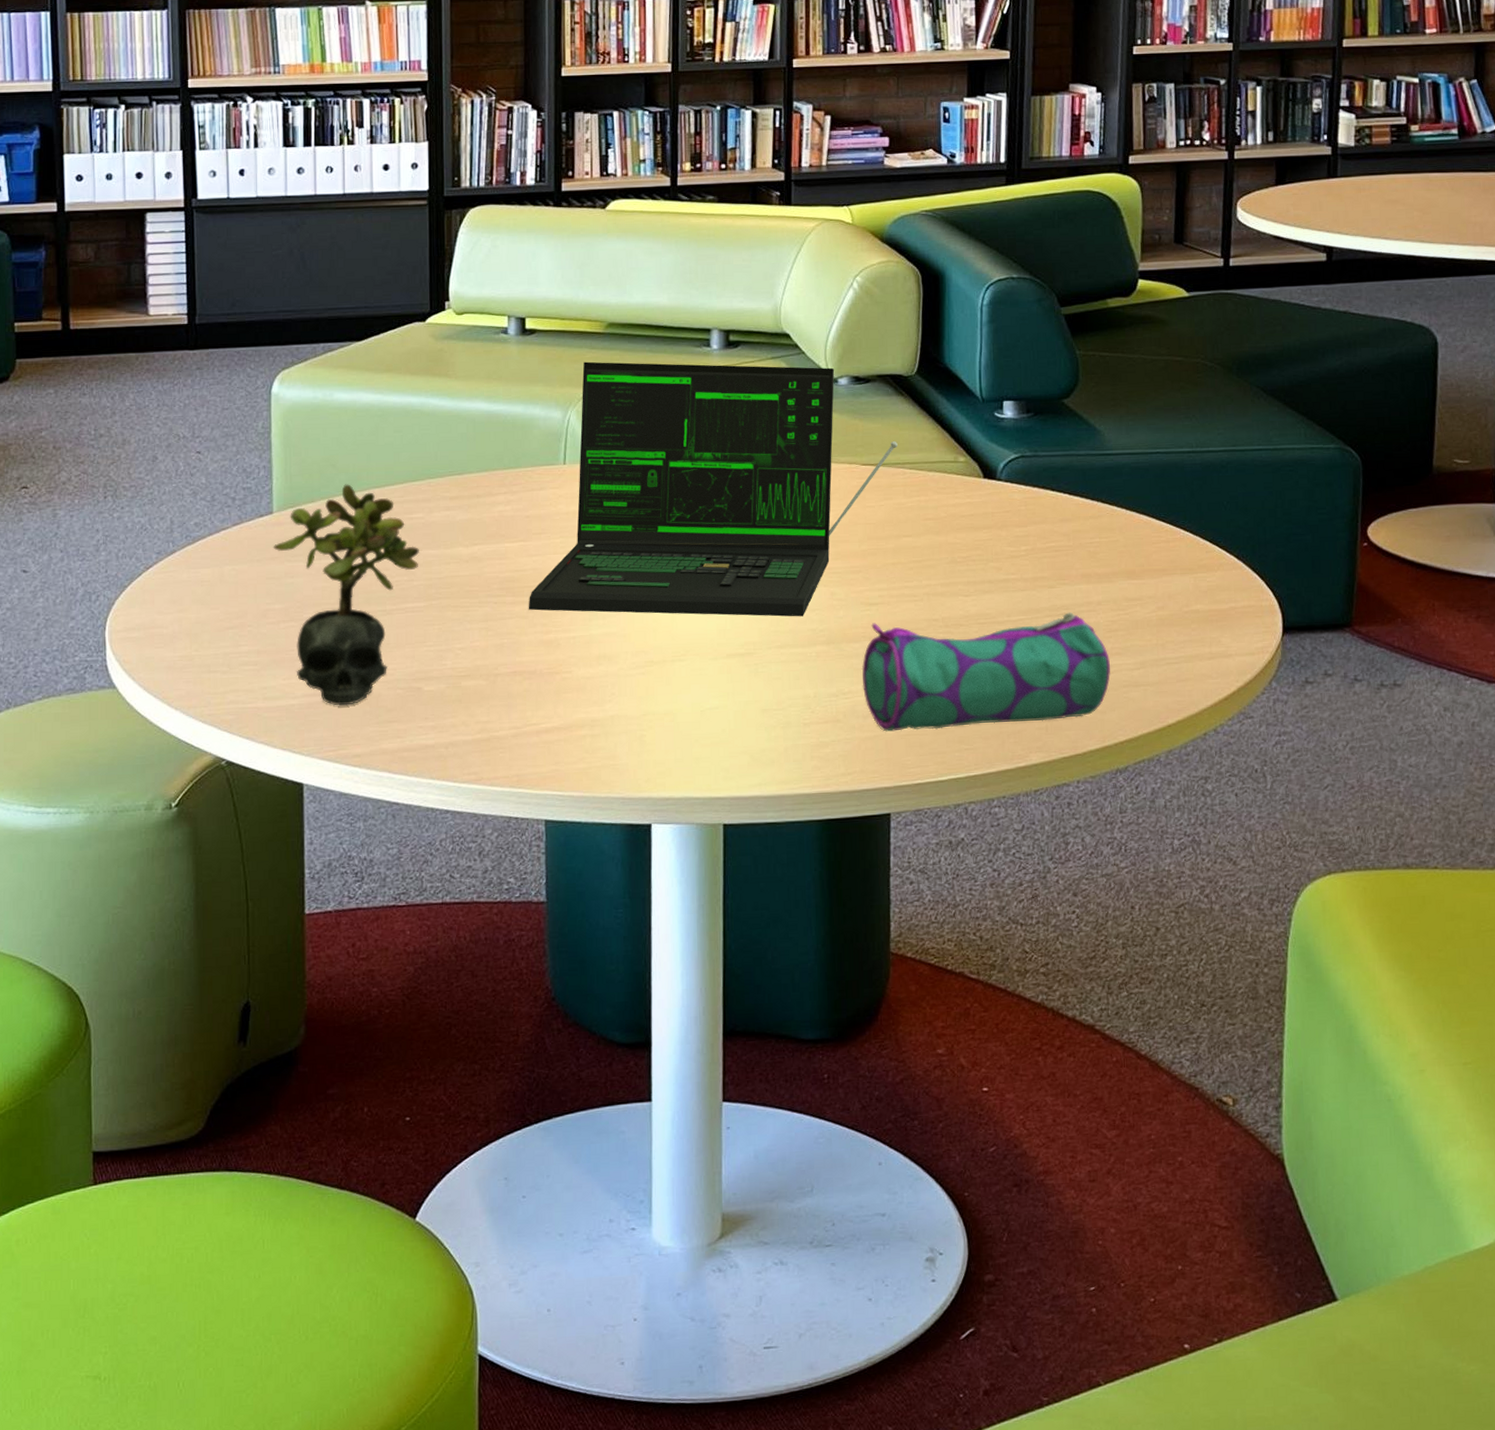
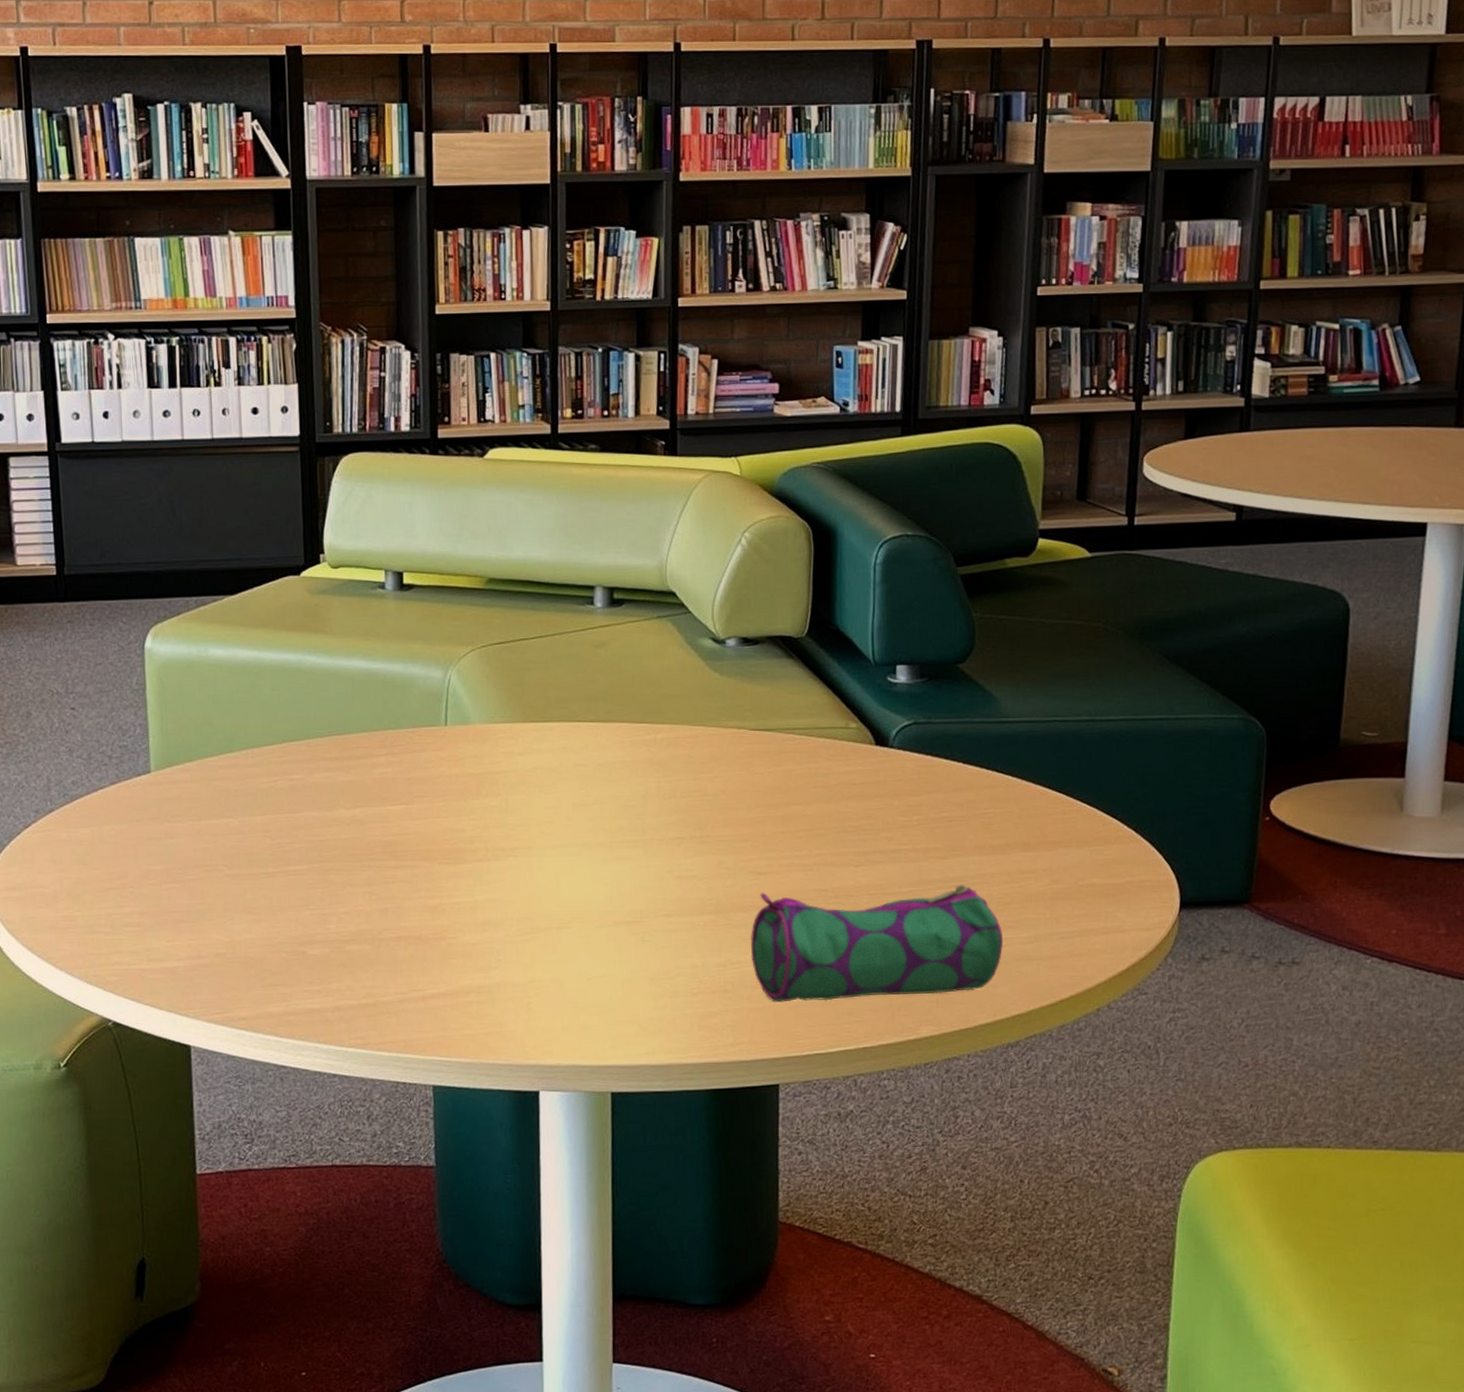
succulent plant: present [273,484,419,706] -> none [152,743,300,969]
laptop: present [528,361,898,617] -> none [411,619,787,885]

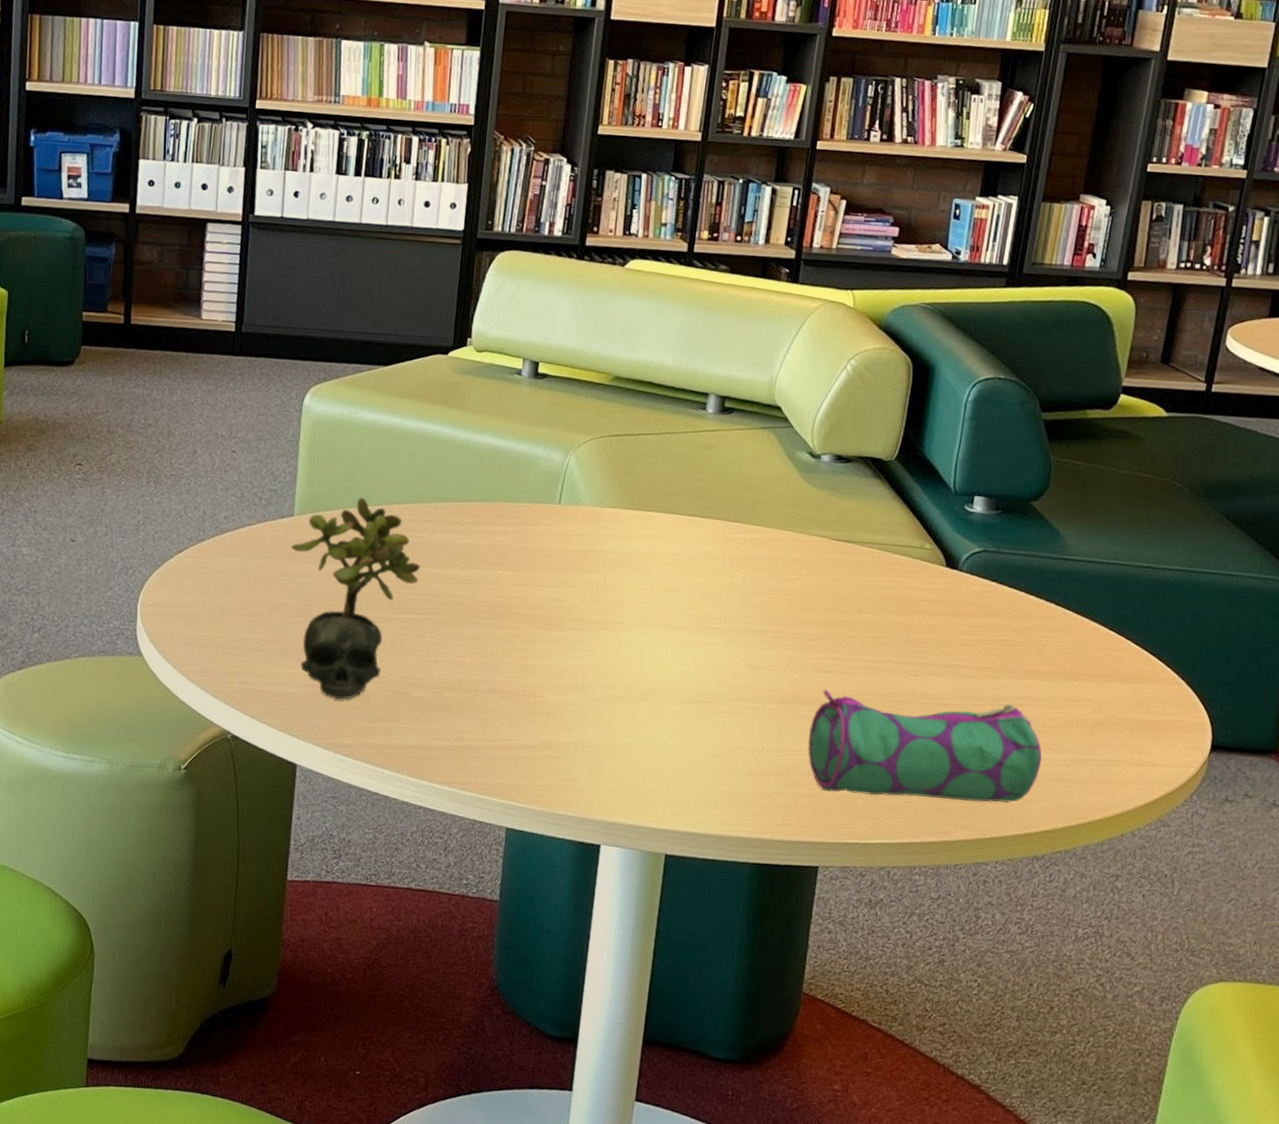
succulent plant: none [152,743,300,969] -> present [290,497,420,700]

